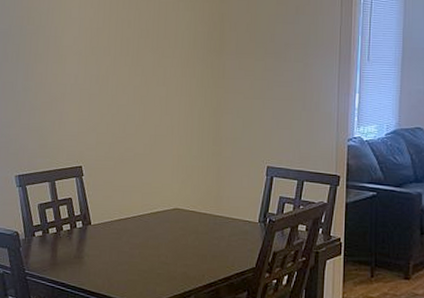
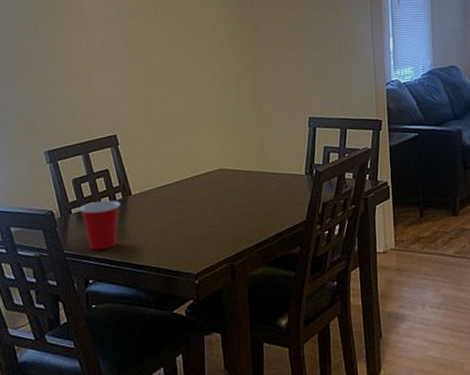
cup: none [41,227,81,274] -> present [78,200,121,251]

